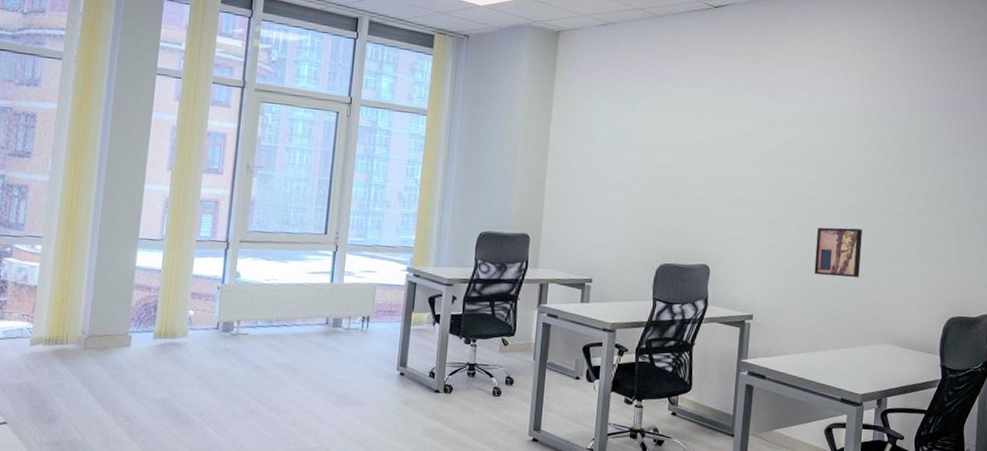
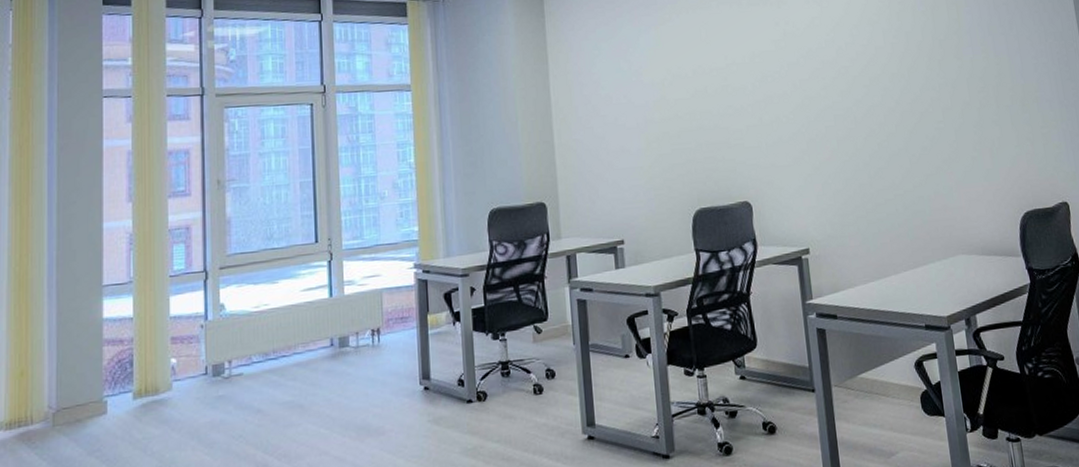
wall art: present [814,227,862,277] -> none [860,132,916,191]

